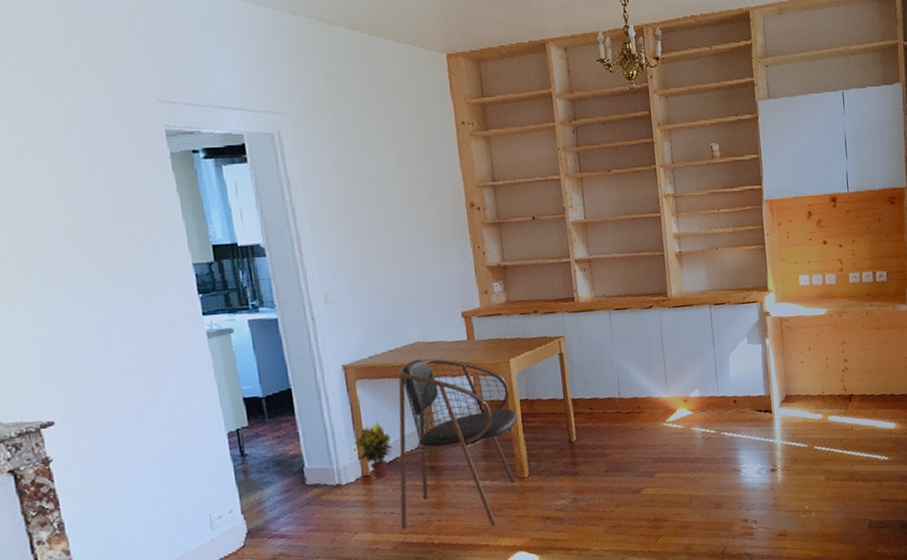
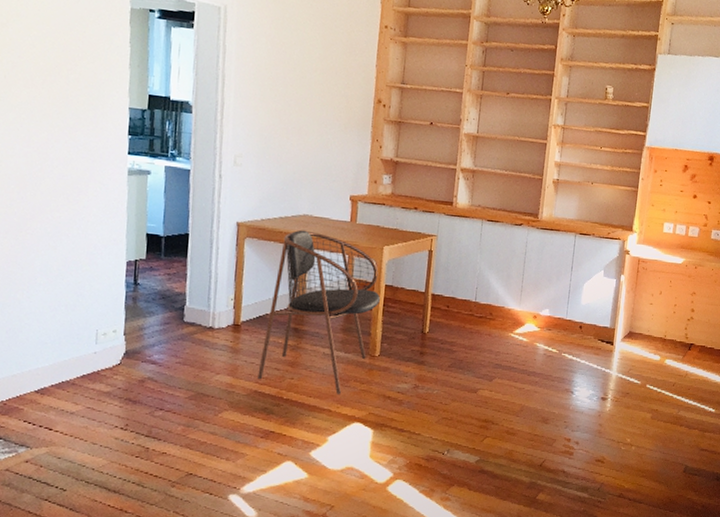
potted plant: present [355,422,393,478] -> none [233,278,265,329]

